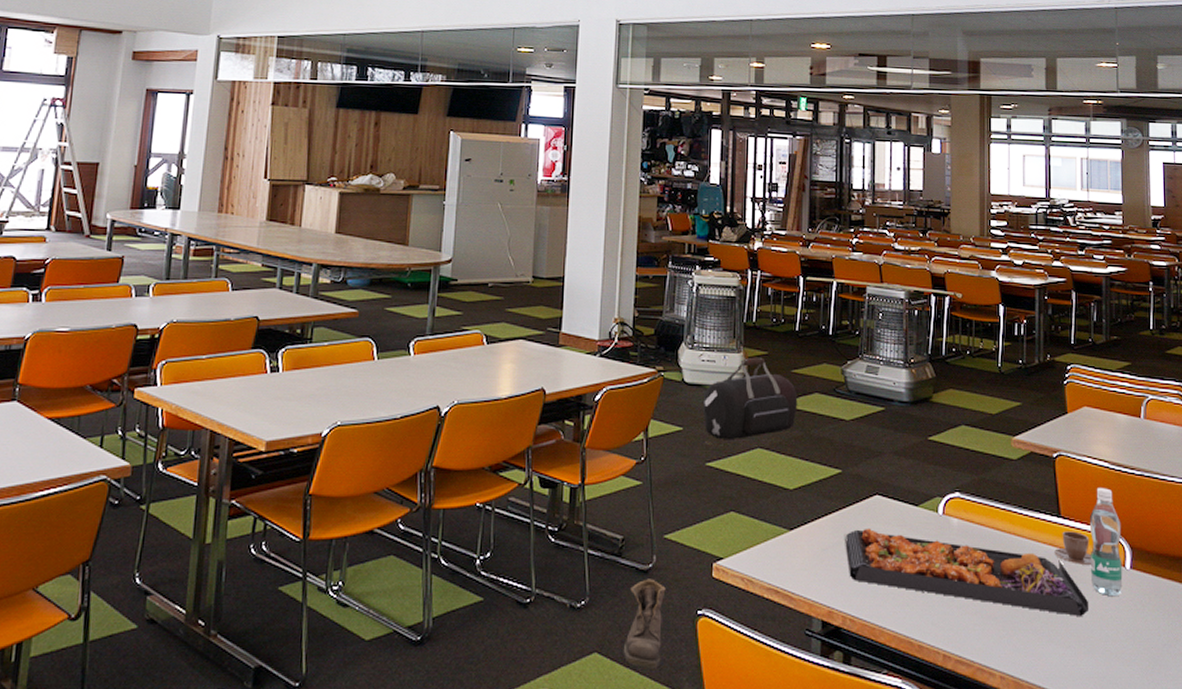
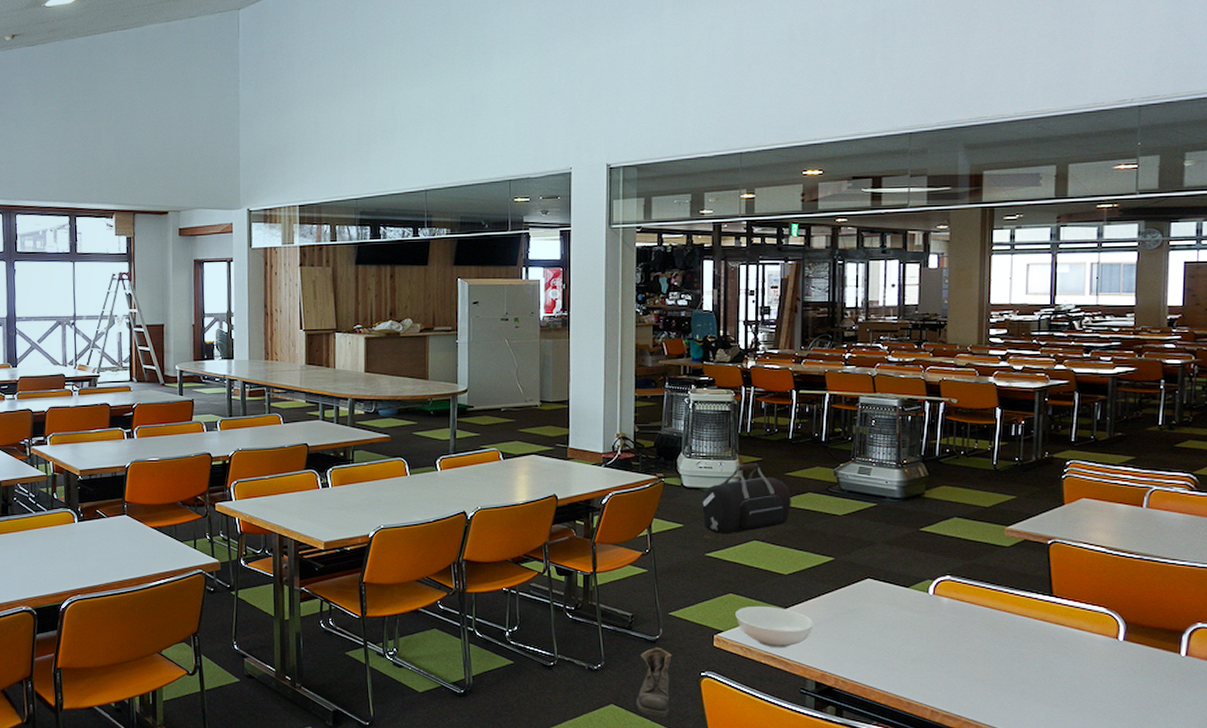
bowl: none [737,527,820,579] -> present [735,605,814,648]
food tray: present [844,528,1088,616] -> none [836,606,1078,680]
teacup: present [1054,531,1091,566] -> none [1045,608,1083,638]
bottle: present [1090,488,1123,597] -> none [1081,570,1116,664]

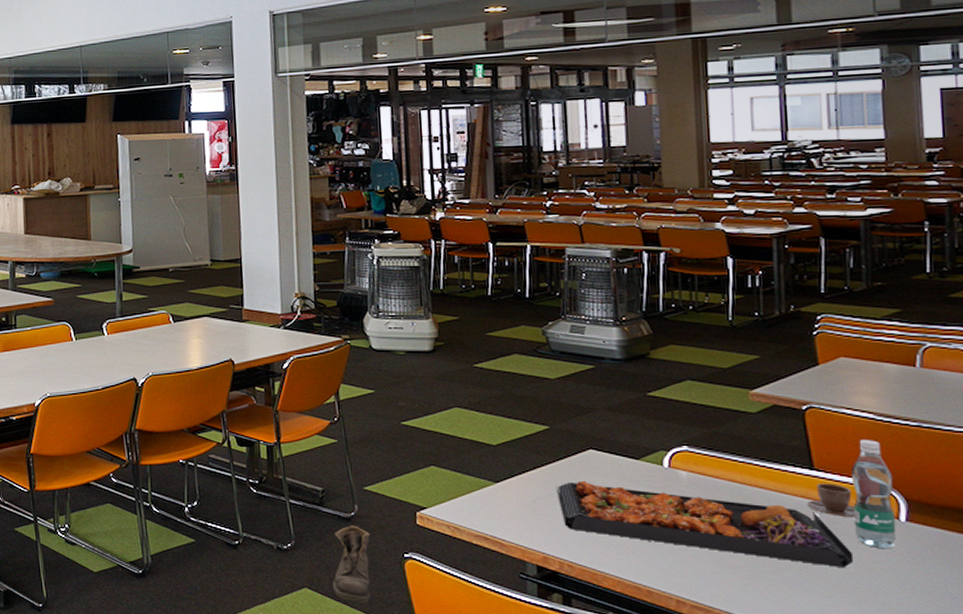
duffel bag: present [701,463,791,534] -> none [393,322,496,401]
bowl: present [735,605,814,648] -> none [439,479,531,527]
food tray: none [836,606,1078,680] -> present [555,480,853,567]
teacup: none [1045,608,1083,638] -> present [807,483,855,518]
bottle: none [1081,570,1116,664] -> present [852,440,897,549]

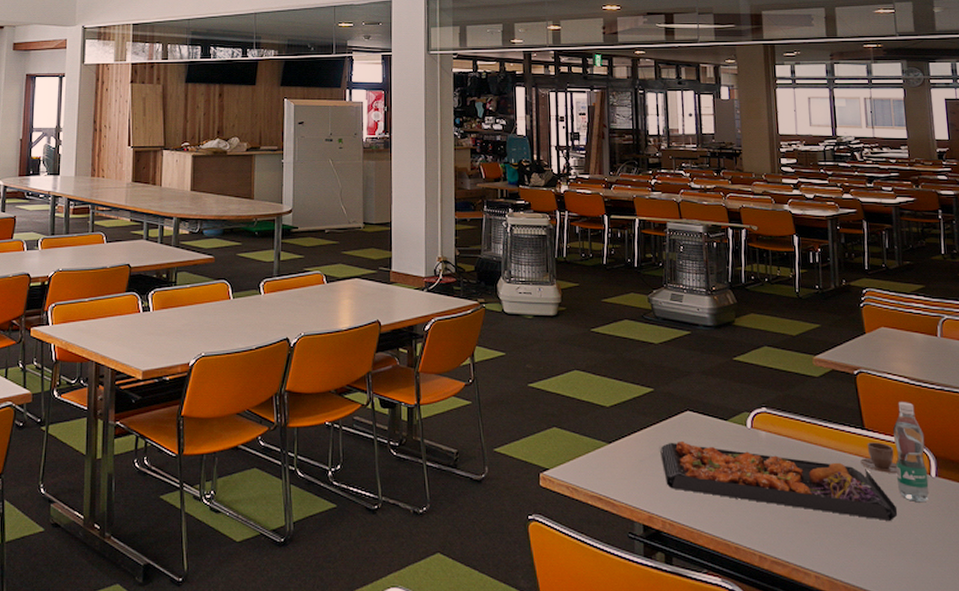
boot: present [332,525,371,603] -> none [463,487,498,567]

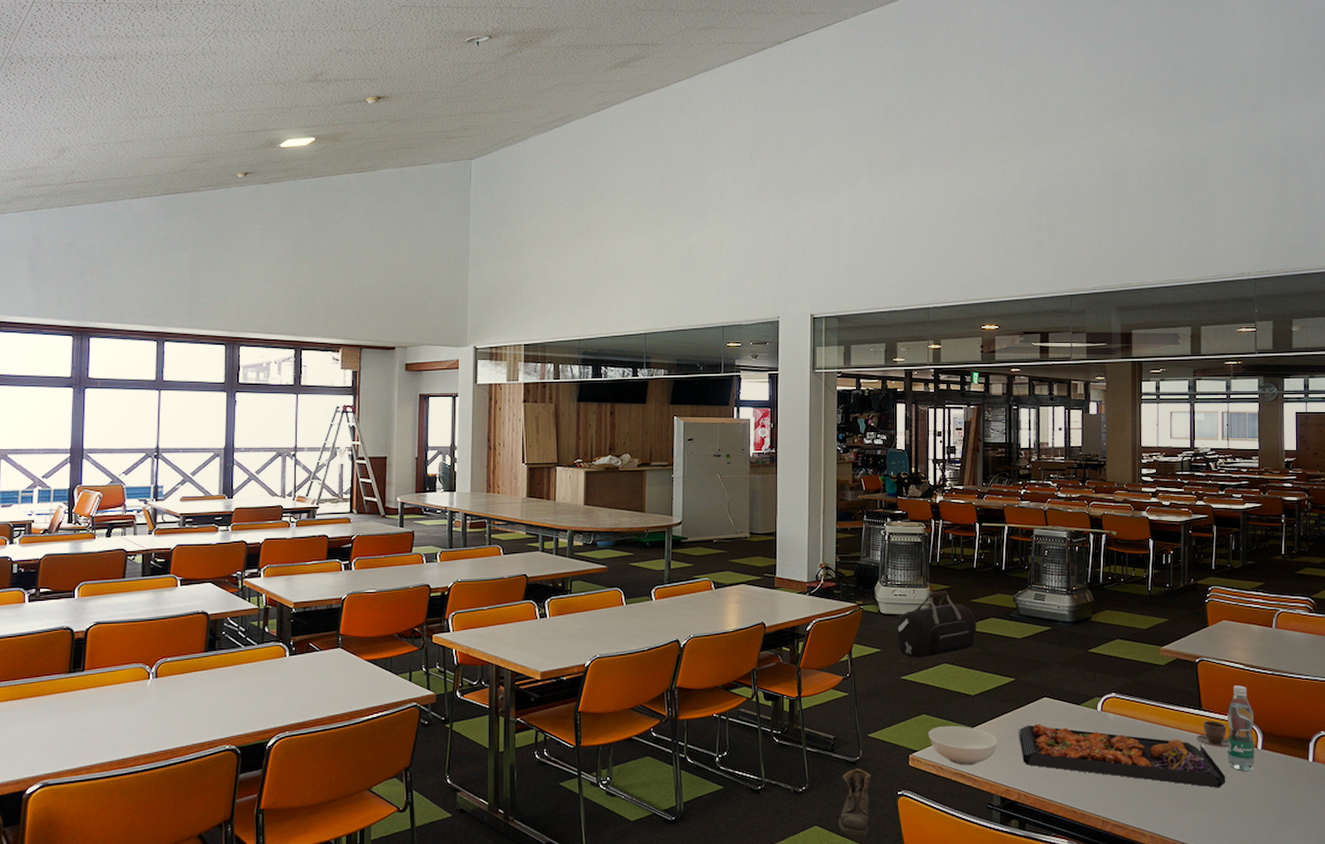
boot: none [463,487,498,567] -> present [838,768,871,836]
duffel bag: none [522,288,609,364] -> present [896,590,977,658]
bowl: none [560,440,638,487] -> present [928,725,998,766]

